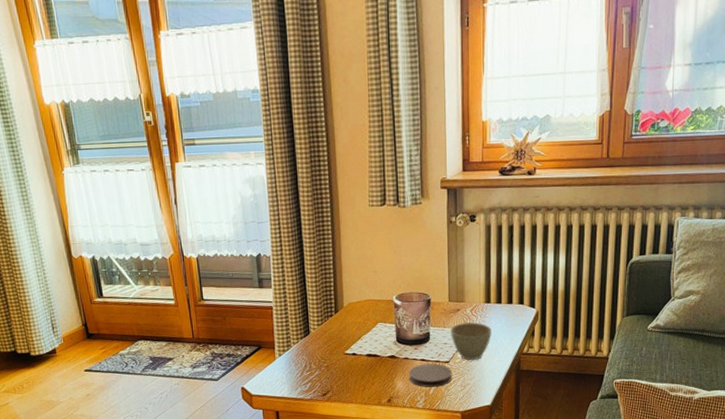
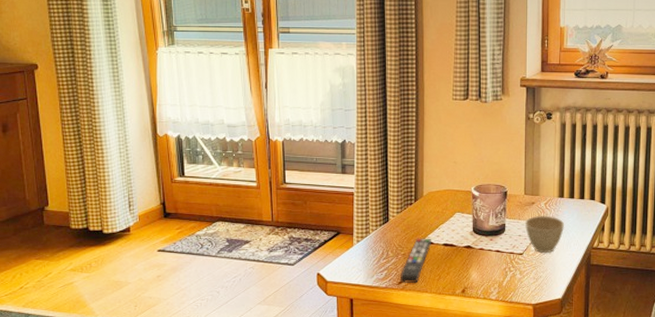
remote control: none [325,349,354,394] -> present [400,238,431,283]
coaster: present [409,363,452,387] -> none [484,255,525,279]

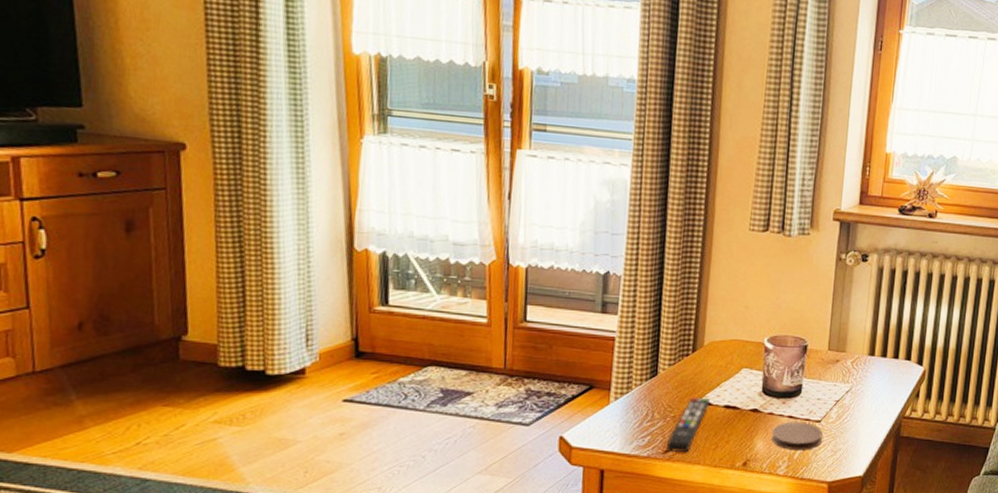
coaster: none [484,255,525,279] -> present [772,422,823,450]
cup: present [525,215,565,253] -> none [826,375,873,421]

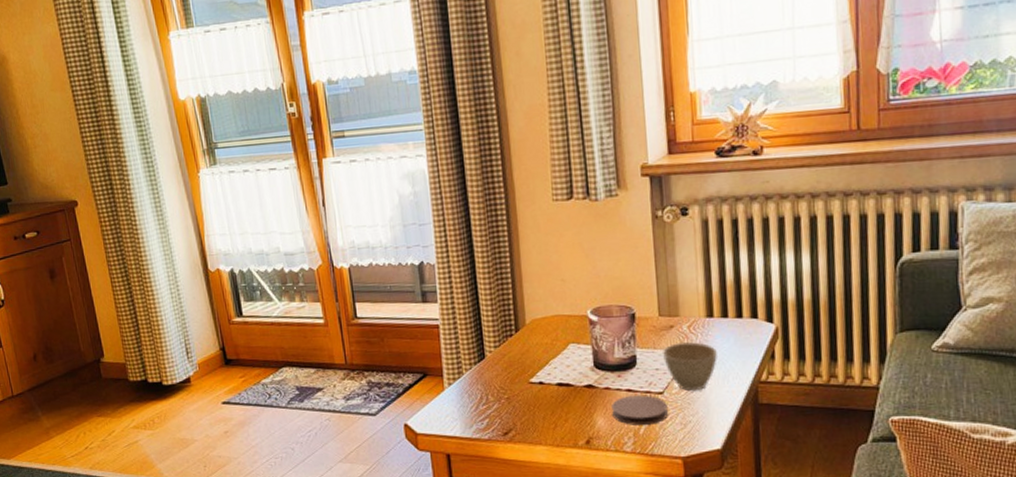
remote control: present [667,397,710,452] -> none [506,377,541,433]
cup: none [826,375,873,421] -> present [663,341,719,390]

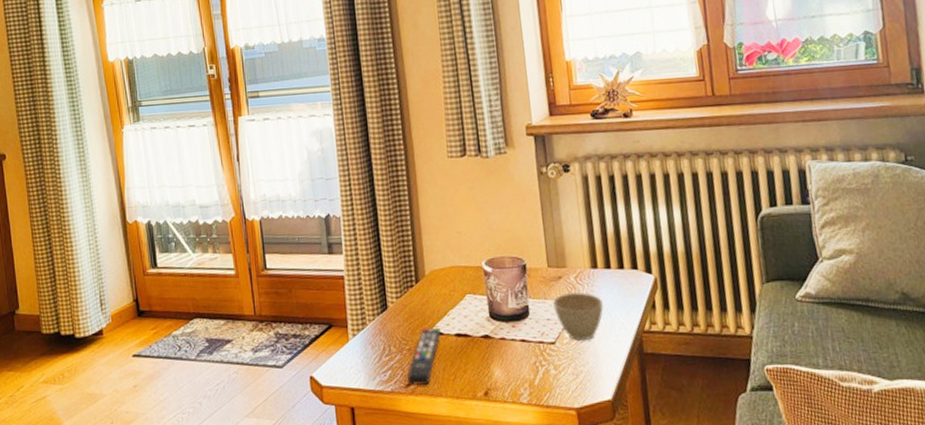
remote control: none [506,377,541,433] -> present [407,327,441,385]
coaster: present [611,395,668,425] -> none [507,345,561,376]

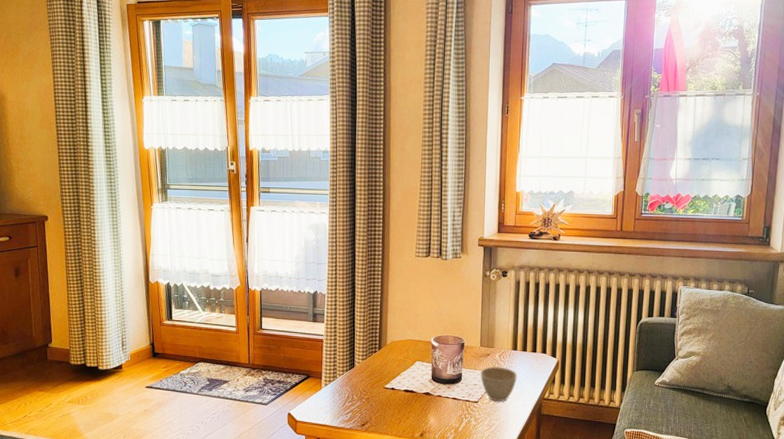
remote control: present [407,327,441,385] -> none [364,383,393,425]

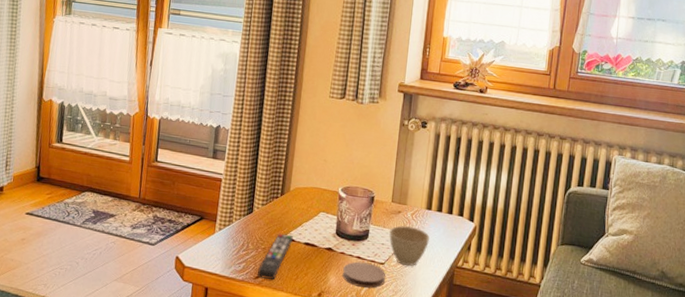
remote control: none [364,383,393,425] -> present [257,233,293,280]
coaster: none [441,402,480,425] -> present [342,261,386,288]

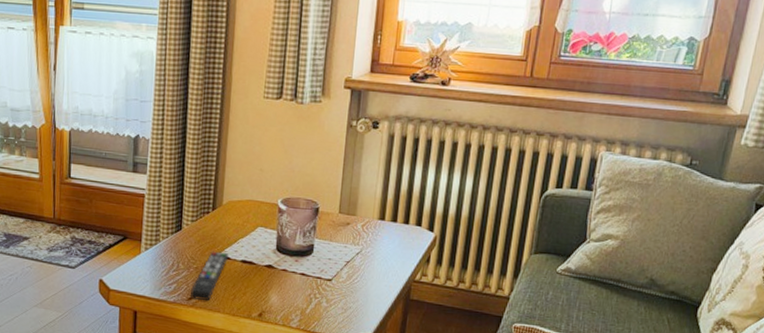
coaster: present [342,261,386,288] -> none [285,279,333,306]
cup: present [389,225,430,266] -> none [337,238,383,282]

